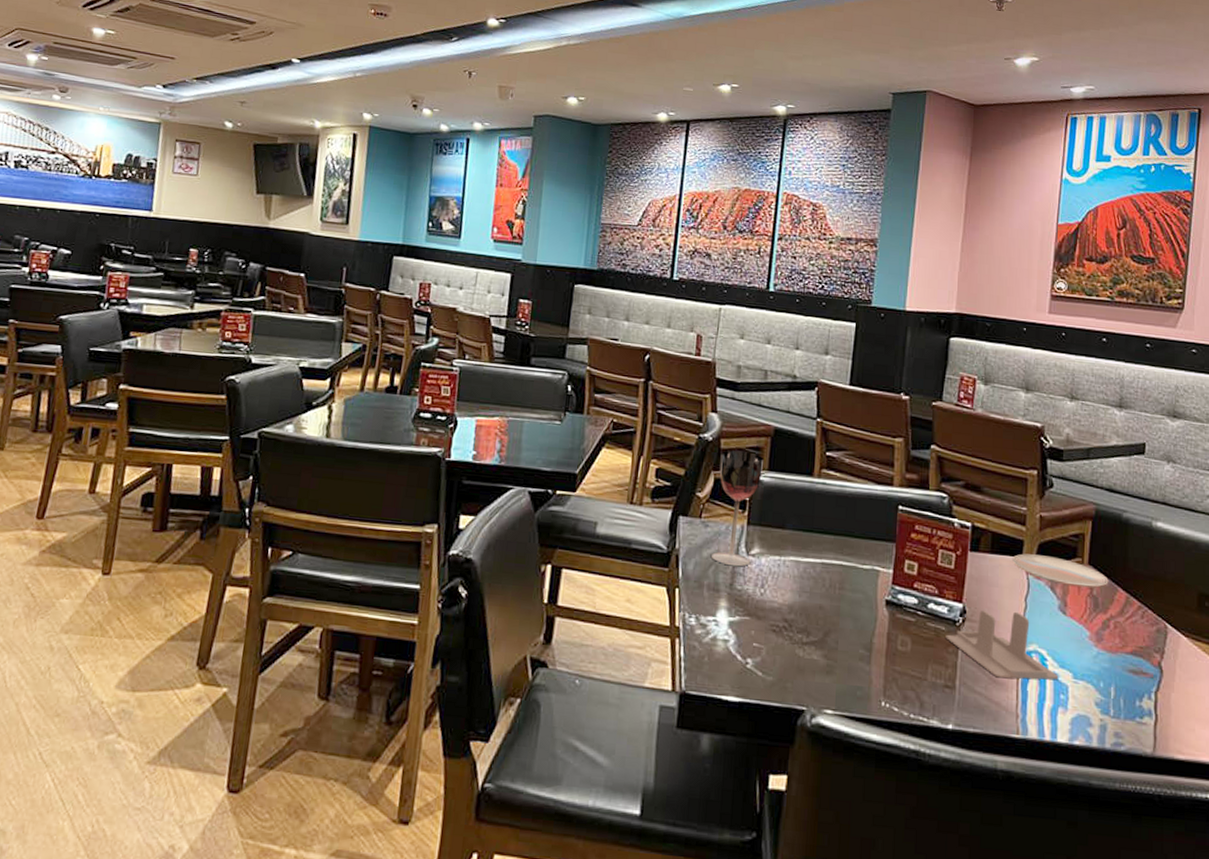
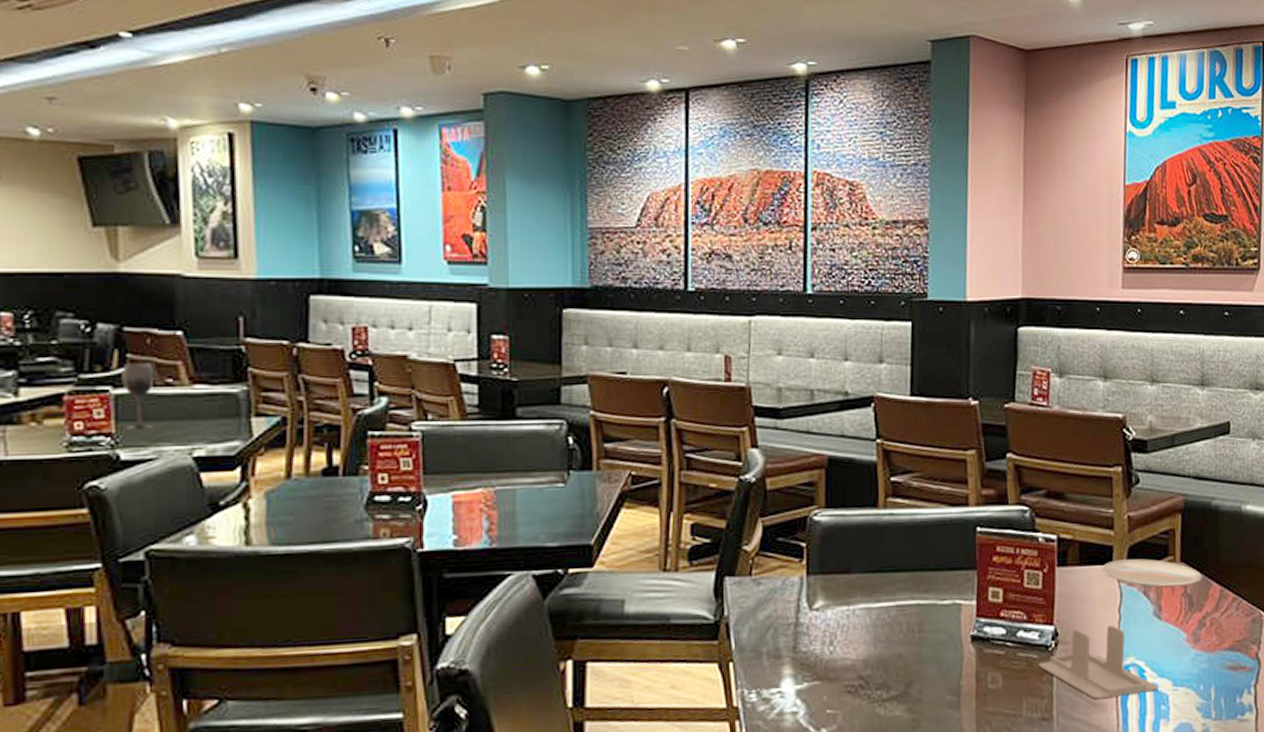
wine glass: none [258,293,283,343] -> present [121,362,155,430]
wineglass: present [710,450,764,567] -> none [767,489,820,626]

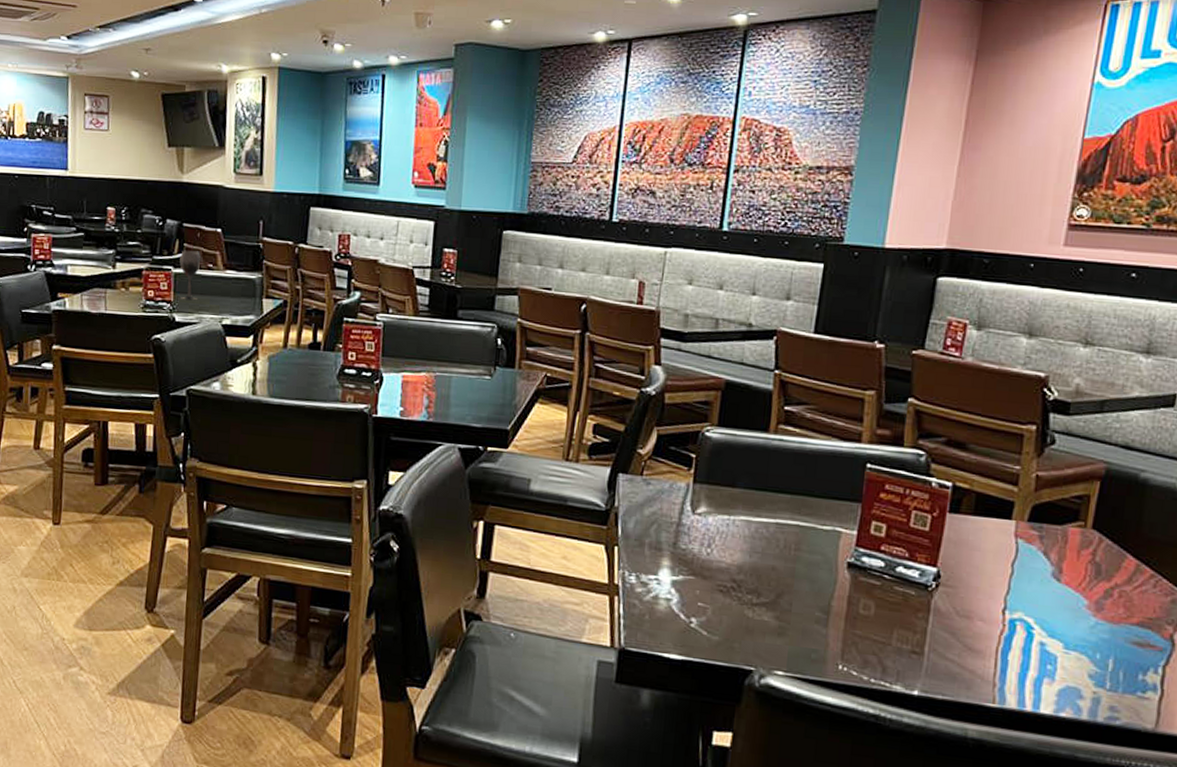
napkin holder: present [1038,625,1159,700] -> none [915,576,1047,649]
plate: present [1102,558,1202,588] -> none [999,516,1116,555]

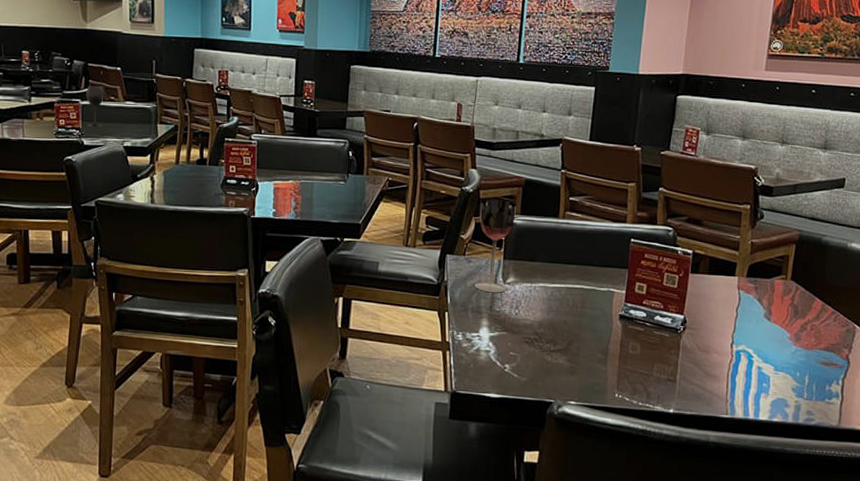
wineglass: none [652,404,714,526] -> present [473,199,517,293]

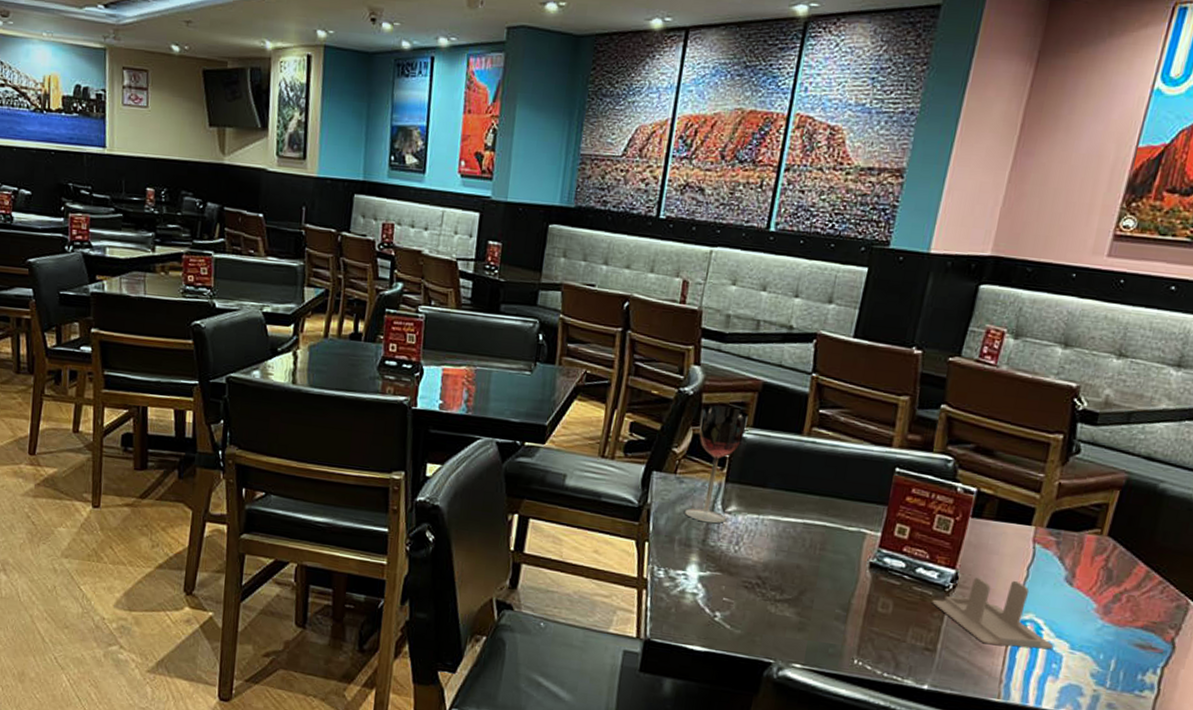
wine glass: present [86,85,105,127] -> none [220,234,242,287]
napkin holder: none [669,320,763,373] -> present [932,578,1054,649]

